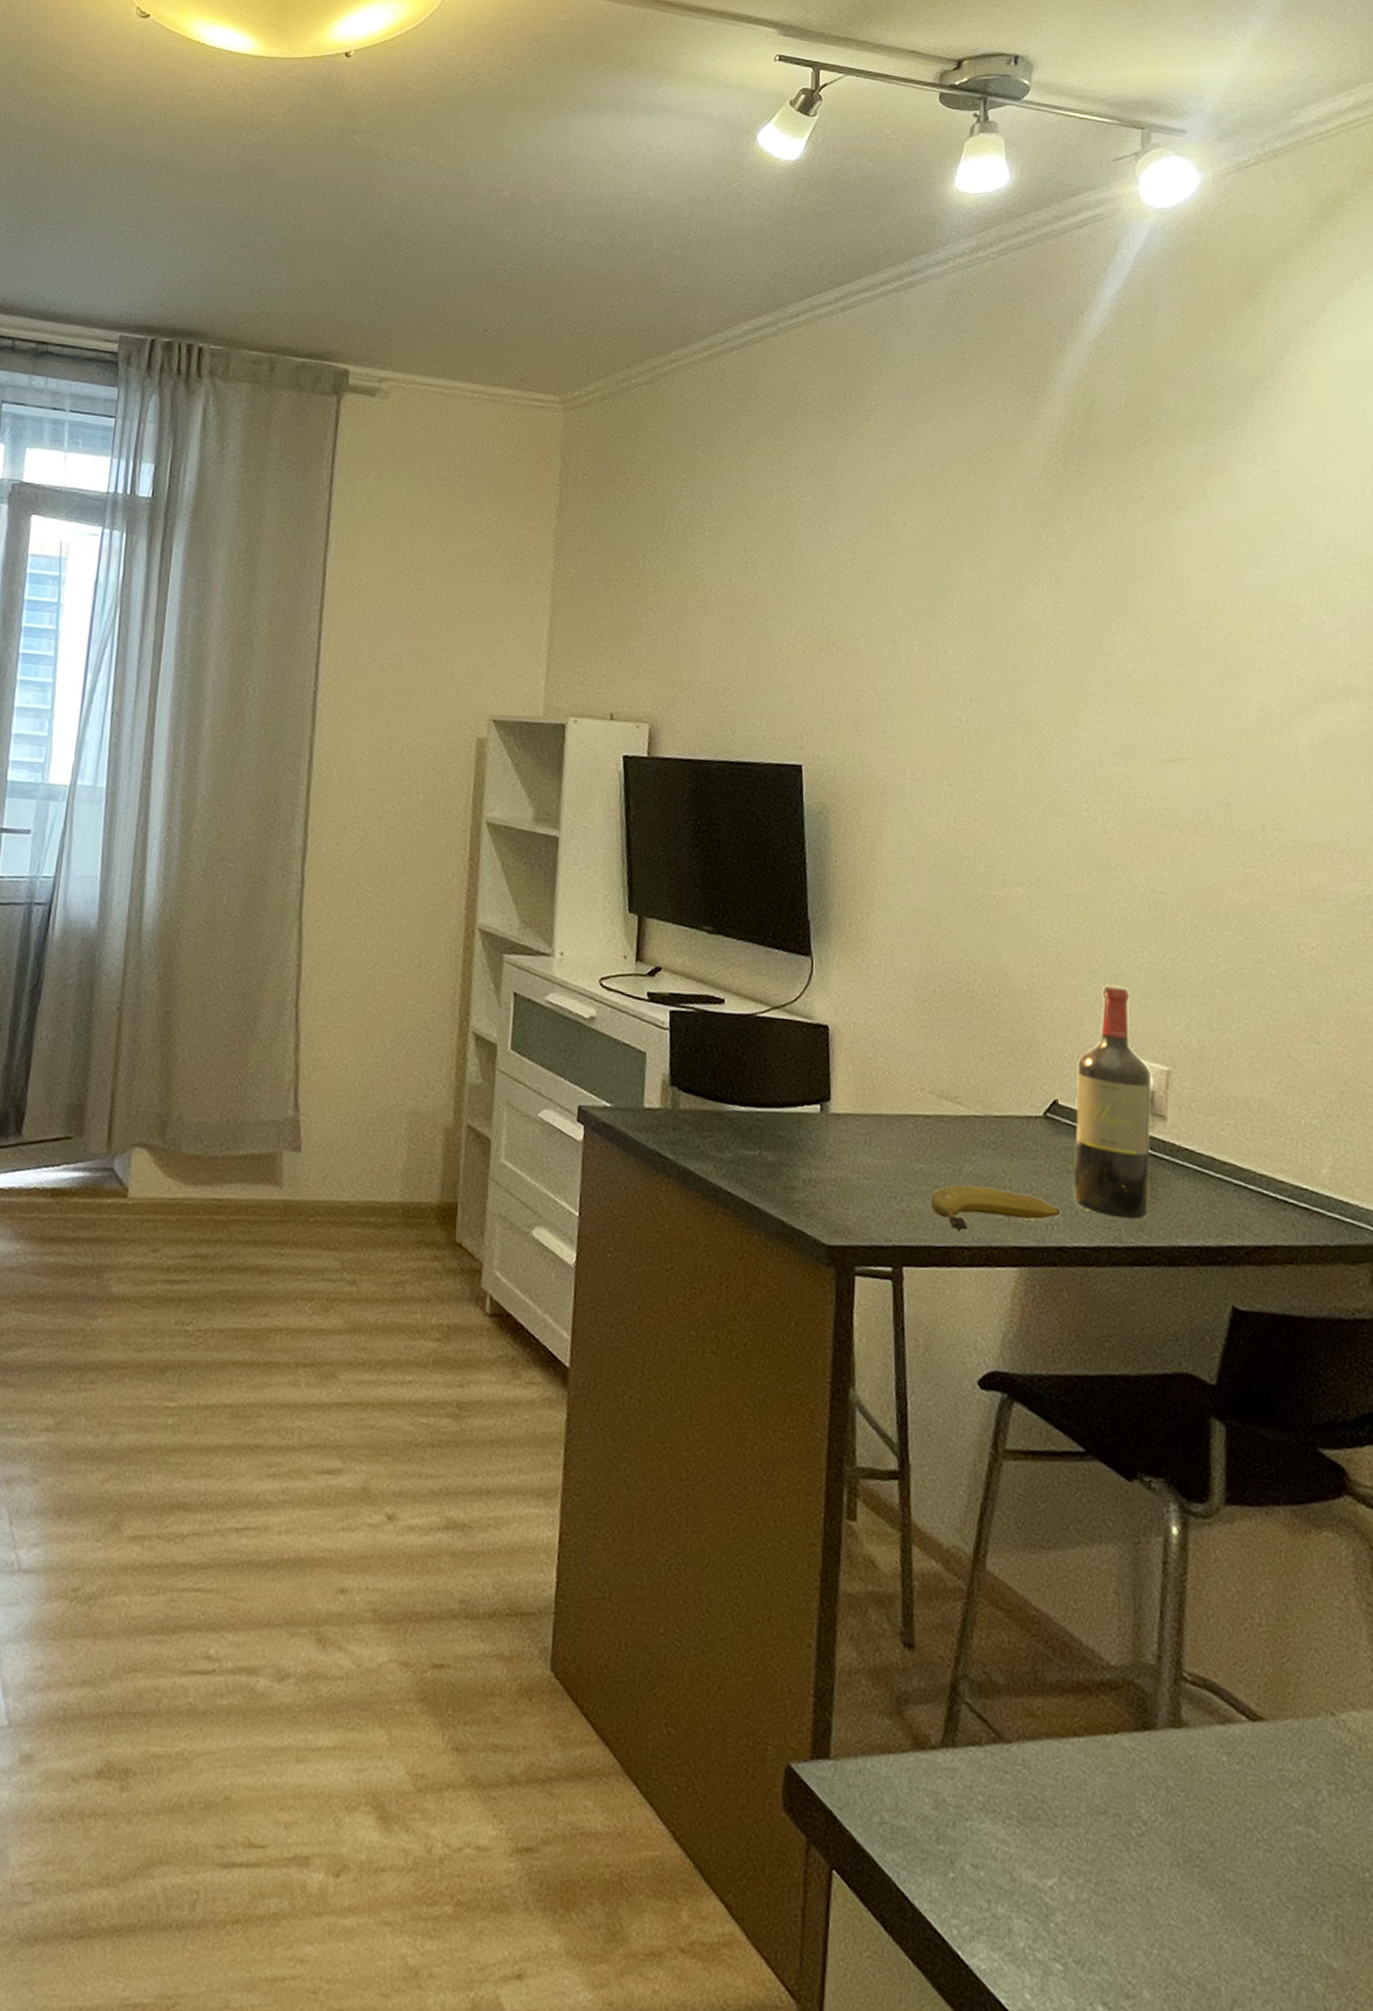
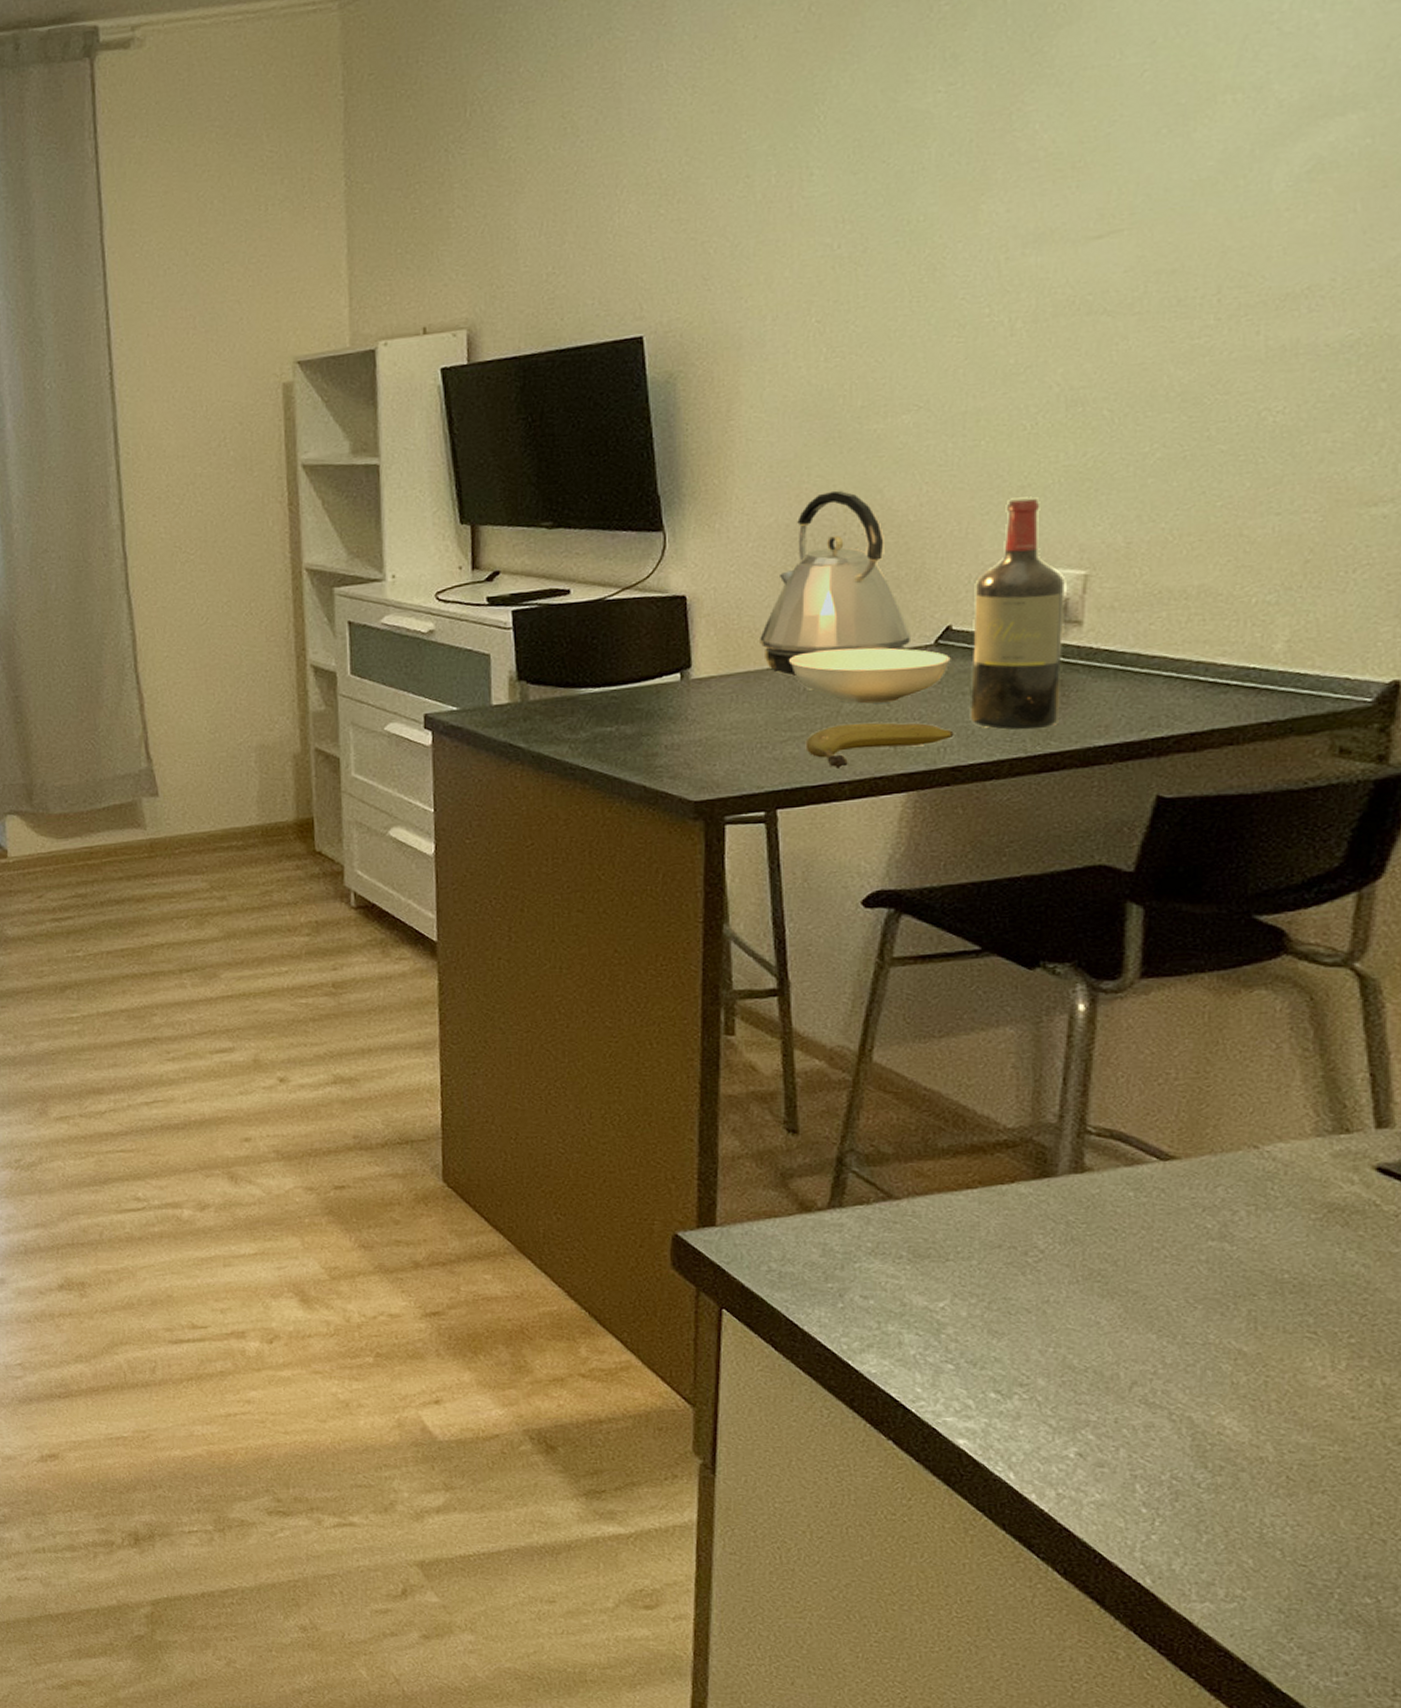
kettle: none [892,946,1024,1126] -> present [760,490,912,676]
bowl: none [918,1104,1057,1170] -> present [789,648,951,704]

